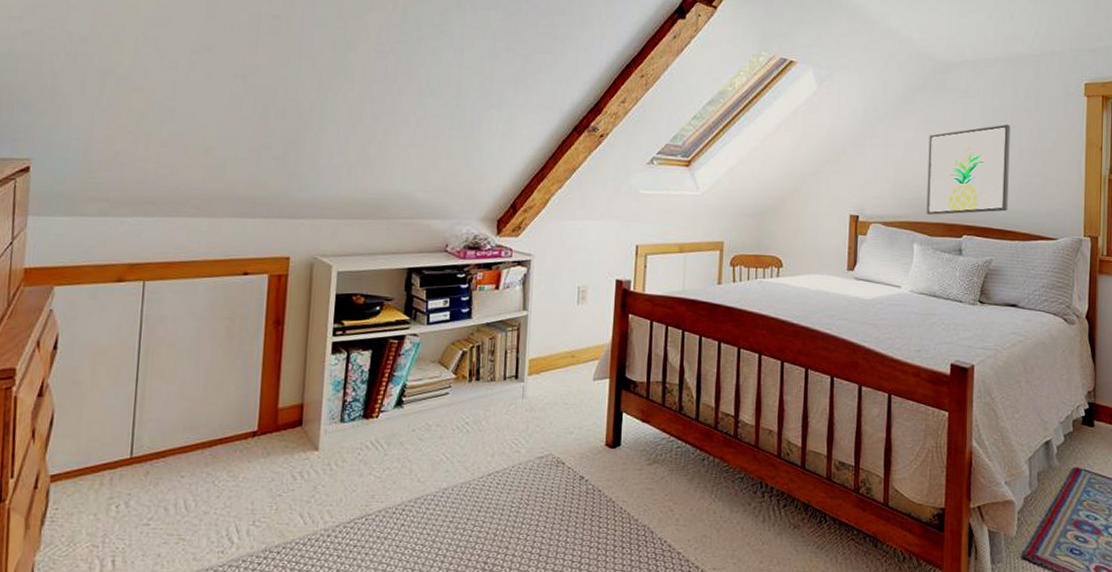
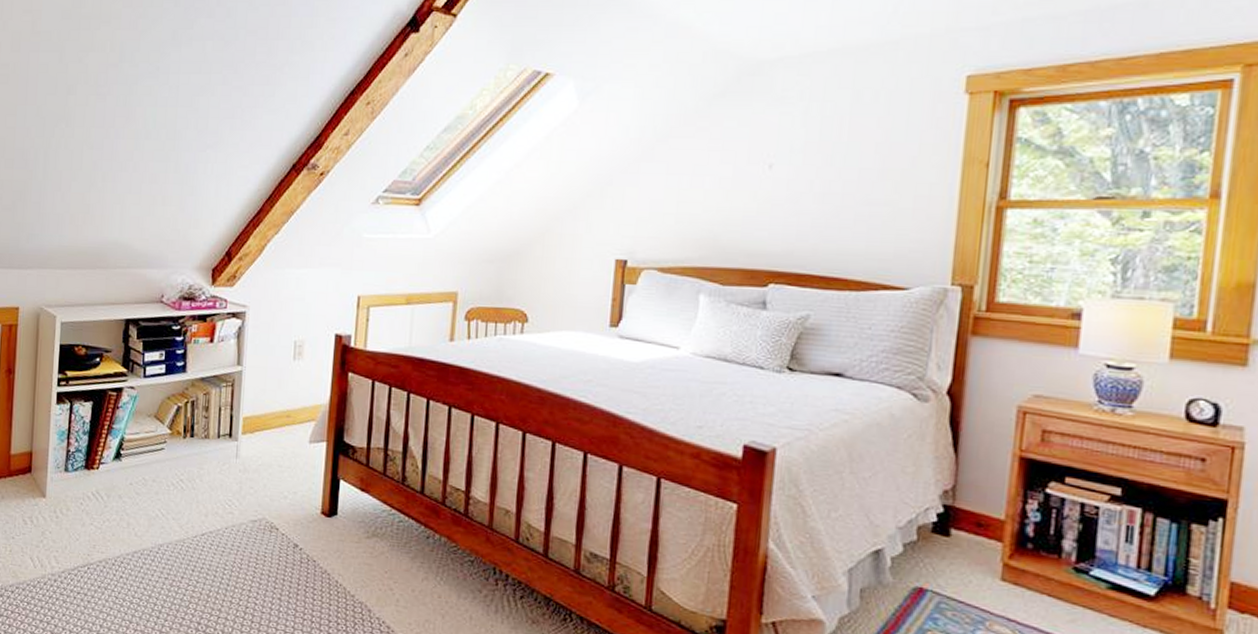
wall art: present [926,124,1011,215] -> none [718,138,847,258]

